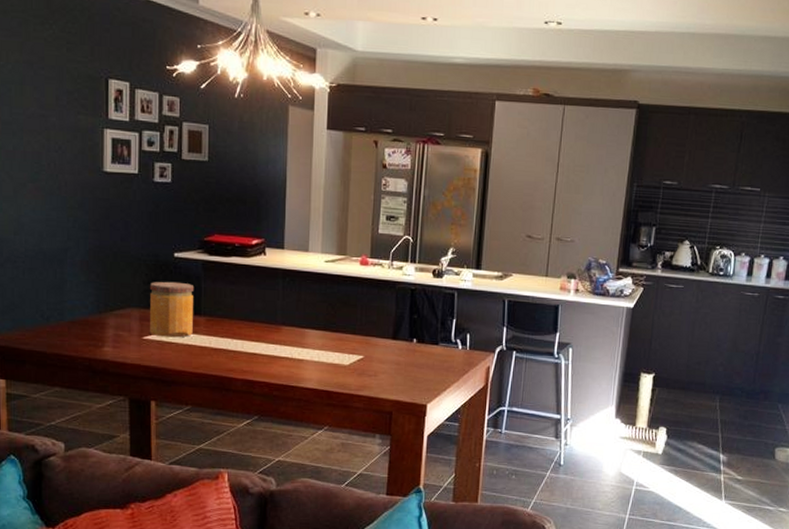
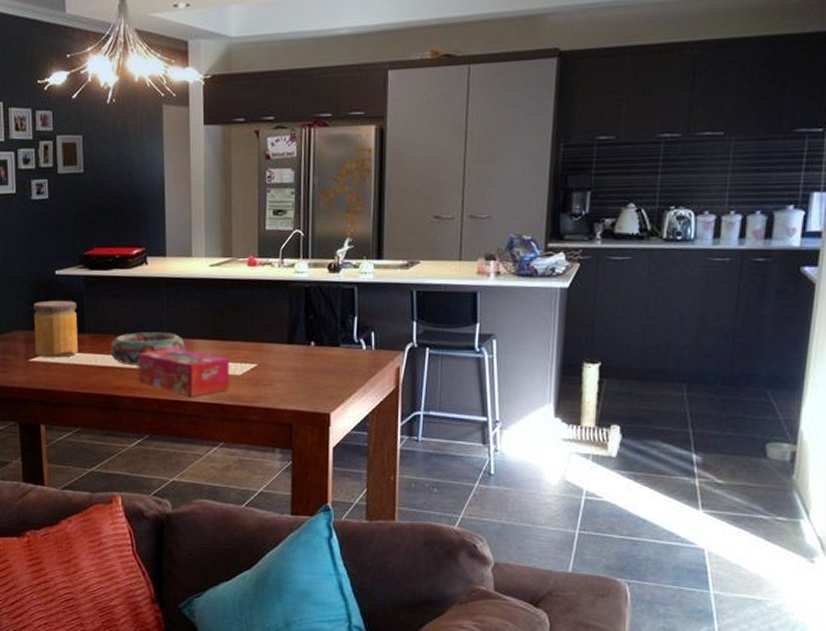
decorative bowl: none [225,318,298,350] -> present [110,332,185,366]
tissue box: none [251,335,339,382] -> present [138,347,230,396]

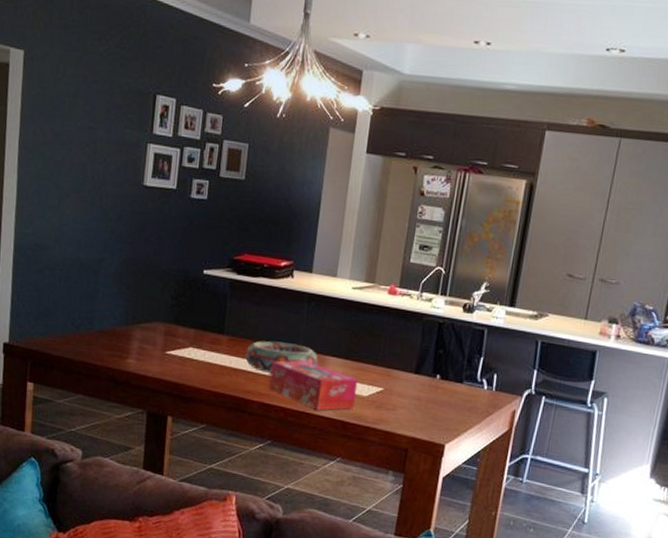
jar: present [34,300,78,358] -> none [173,297,220,355]

